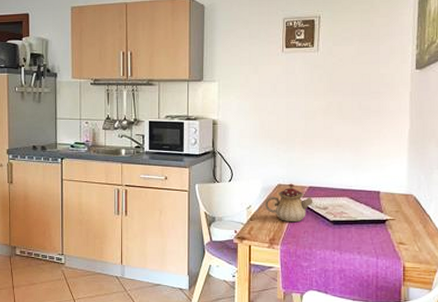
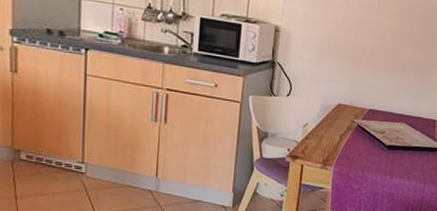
teapot: present [264,183,313,223] -> none [322,104,372,145]

